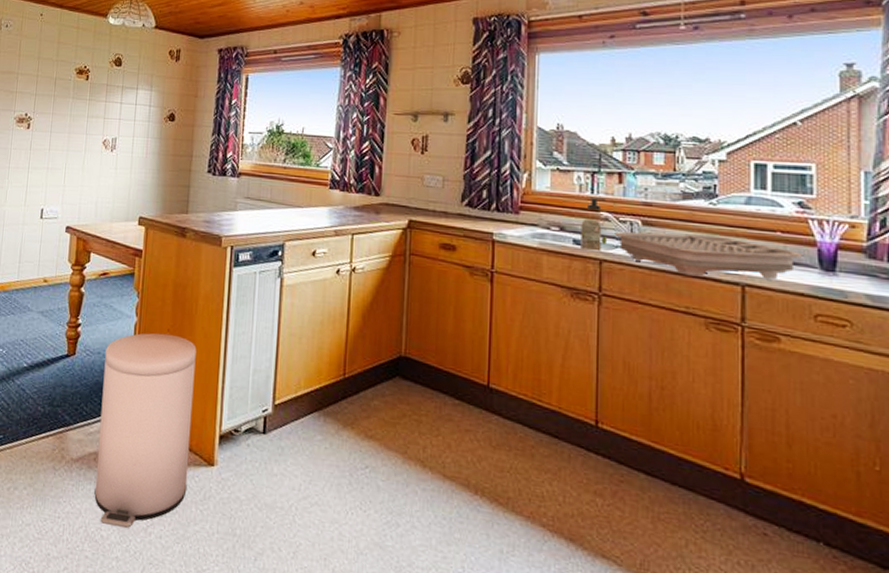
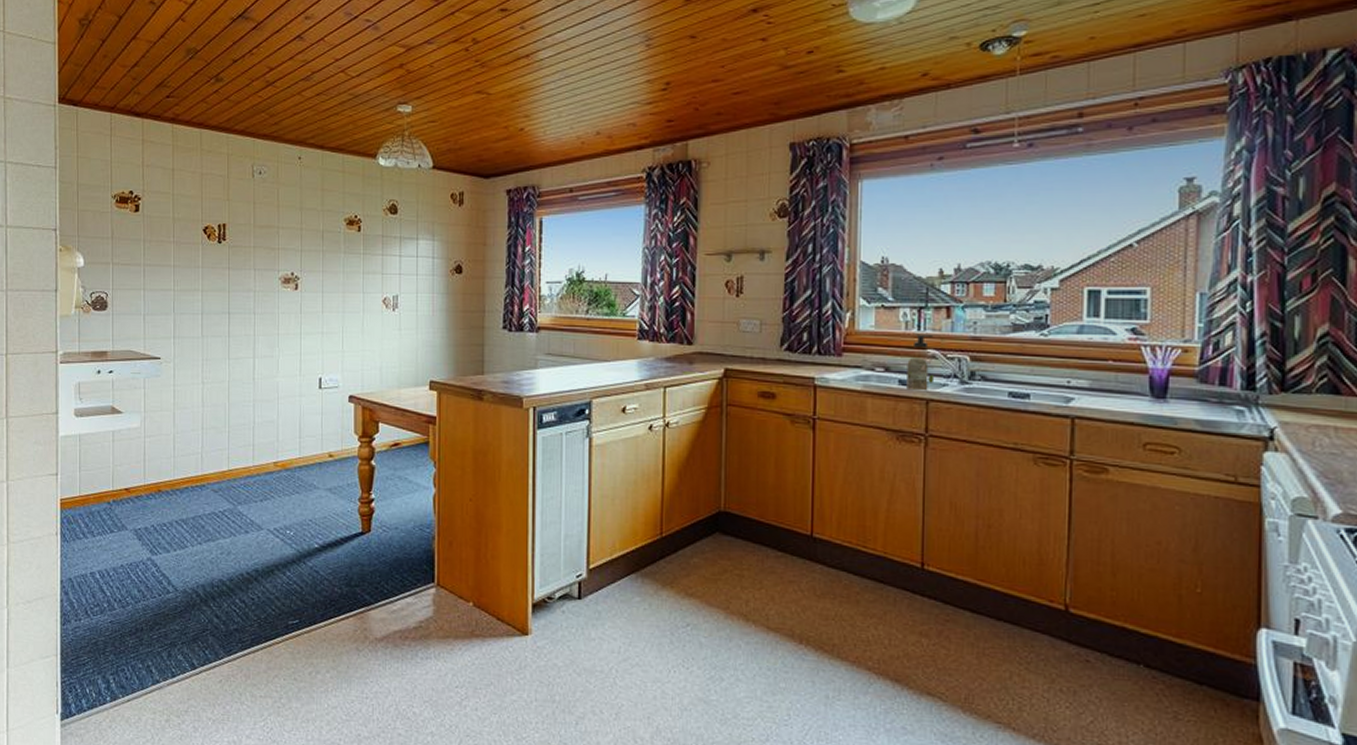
pedal bin: present [94,332,197,528] -> none [403,503,502,703]
dish rack: present [615,231,803,280] -> none [942,367,1135,411]

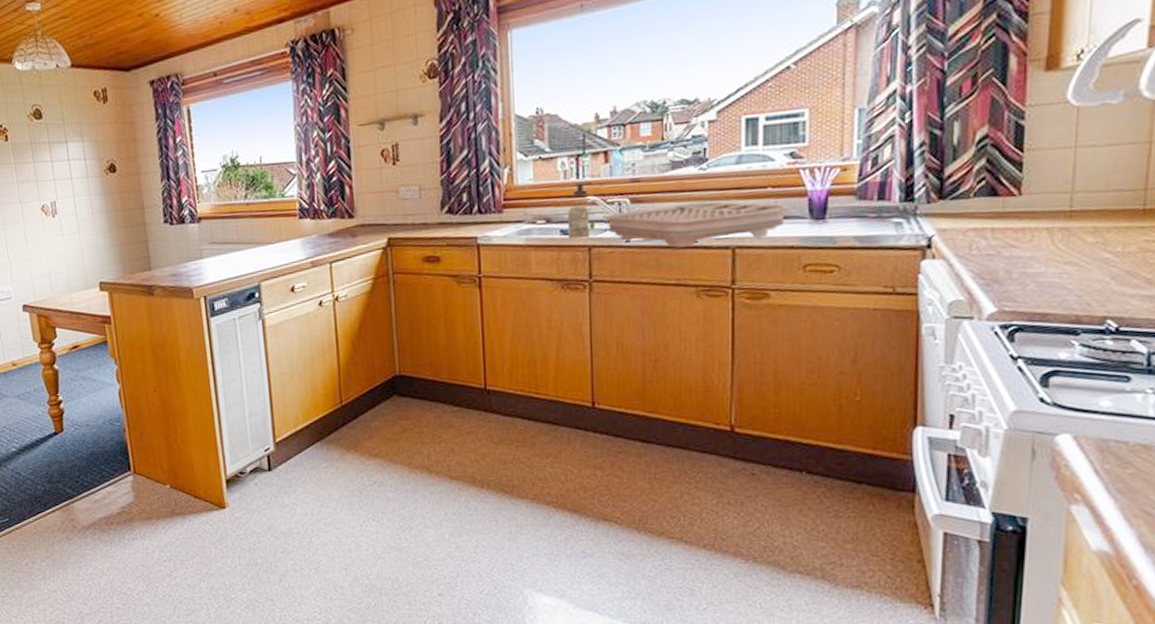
dish rack: none [942,367,1135,411] -> present [603,201,794,248]

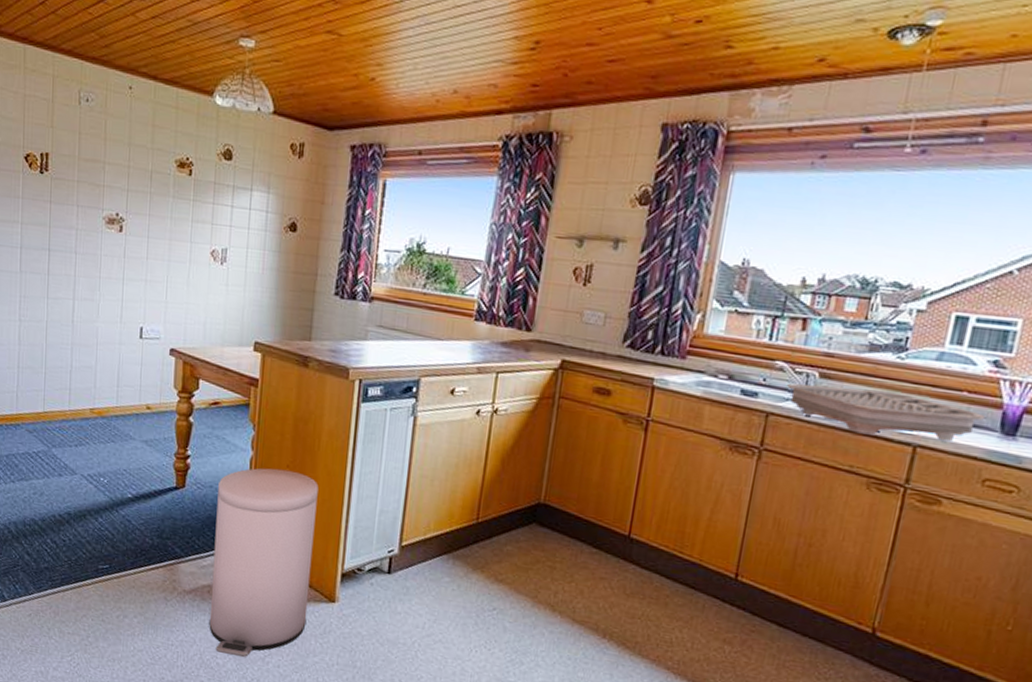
pedal bin: none [94,394,203,577] -> present [209,468,319,657]
soap dispenser: present [568,181,595,240] -> none [748,343,784,404]

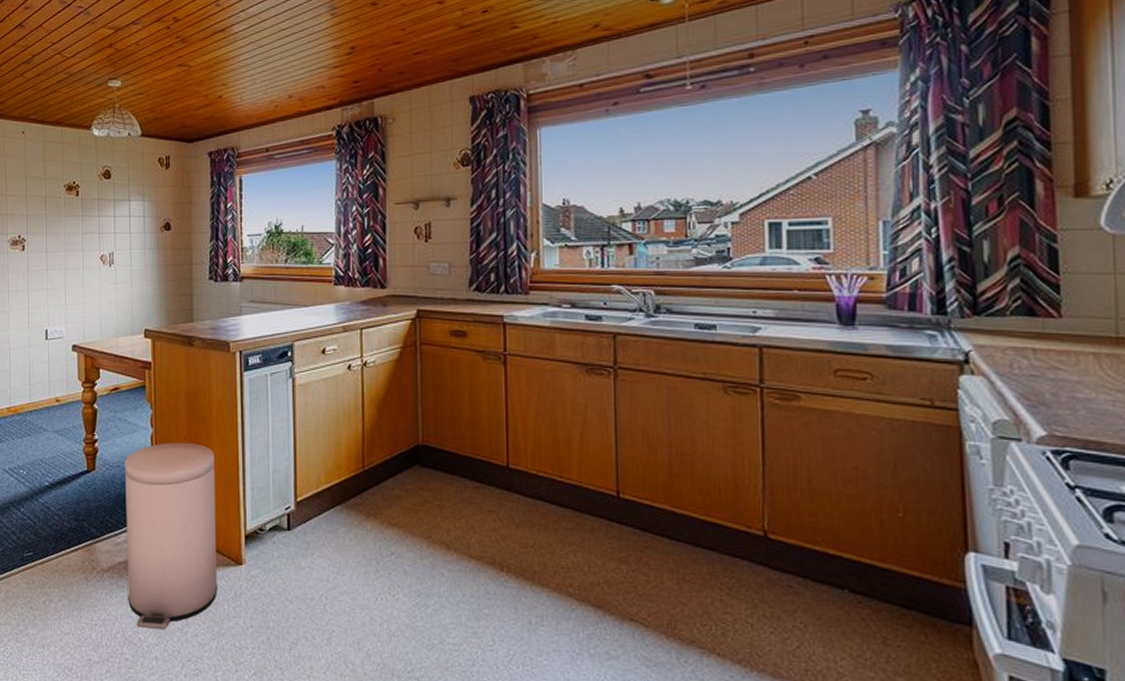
dish rack: present [787,383,986,442] -> none [627,299,822,342]

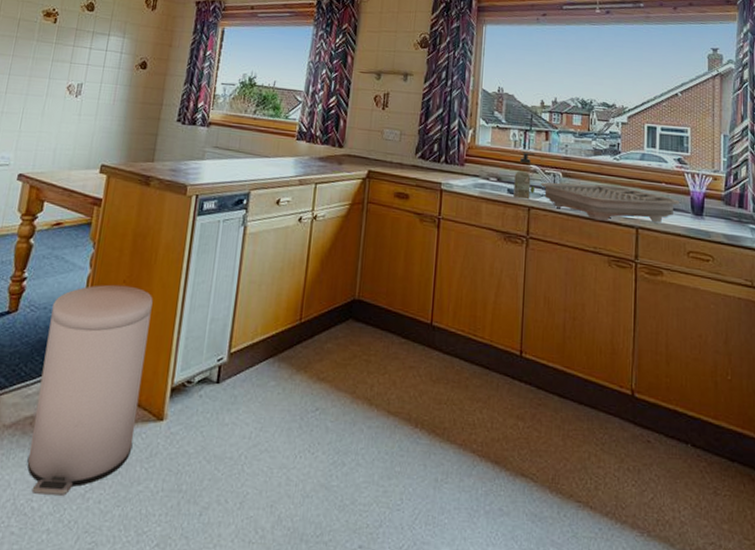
soap dispenser: none [593,270,620,325] -> present [513,151,535,200]
dish rack: none [627,299,822,342] -> present [541,182,681,223]

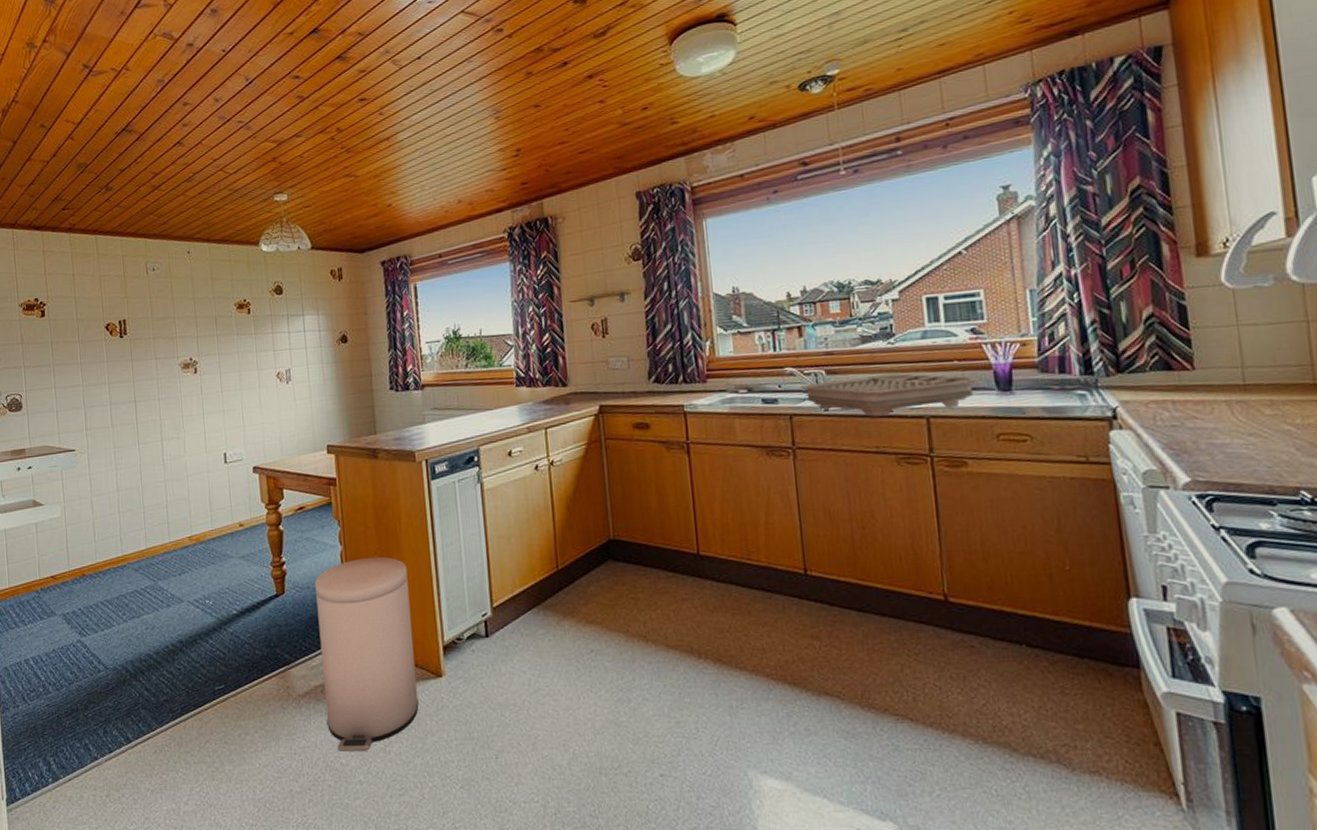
soap dispenser: present [513,151,535,200] -> none [767,353,794,408]

